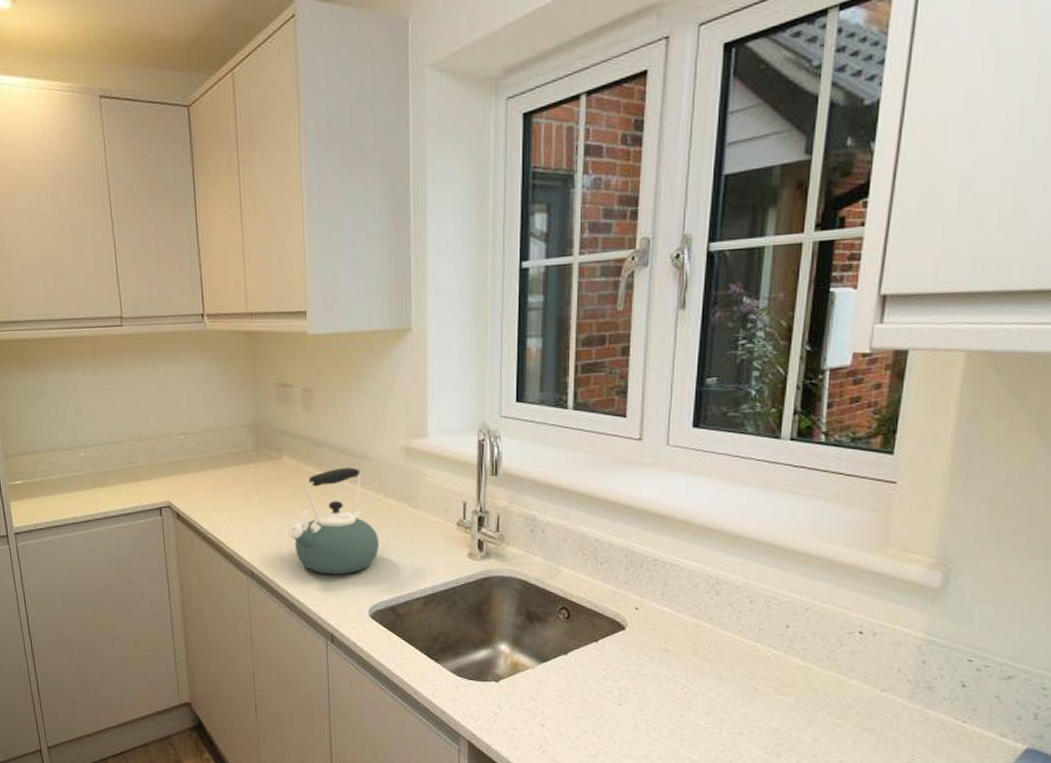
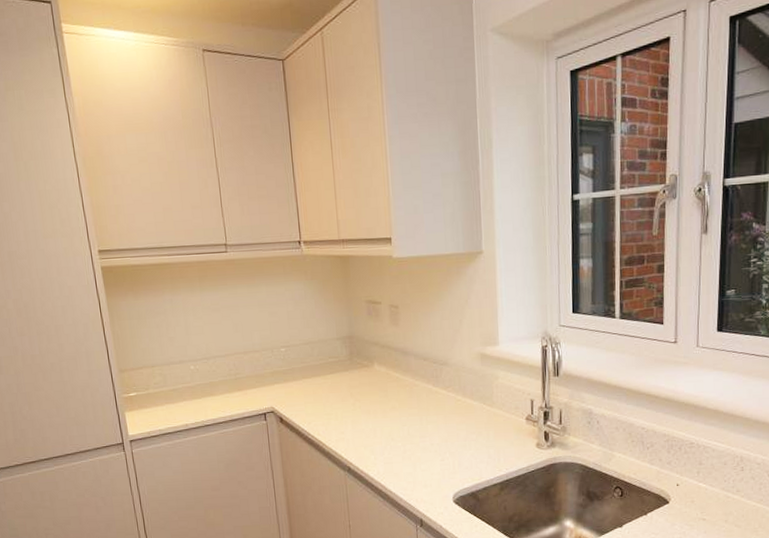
kettle: present [288,467,380,575] -> none [380,372,461,467]

